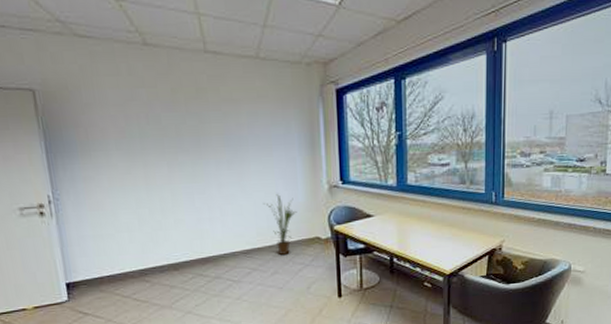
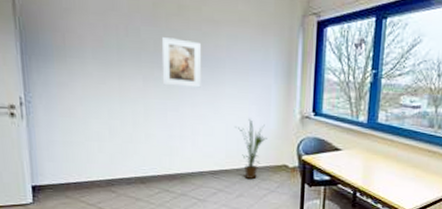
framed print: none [182,121,226,169] -> present [161,37,201,88]

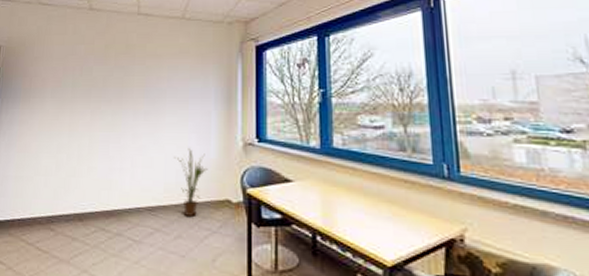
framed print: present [161,37,201,88] -> none [107,74,144,119]

